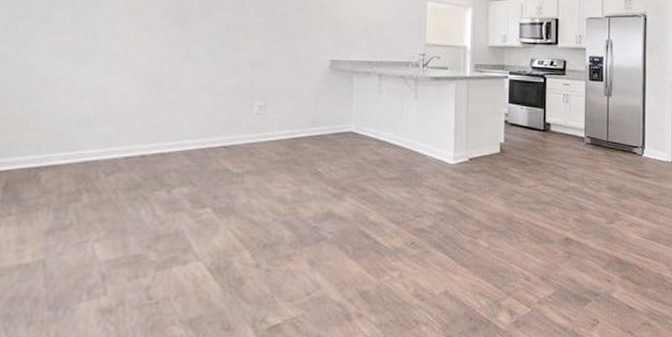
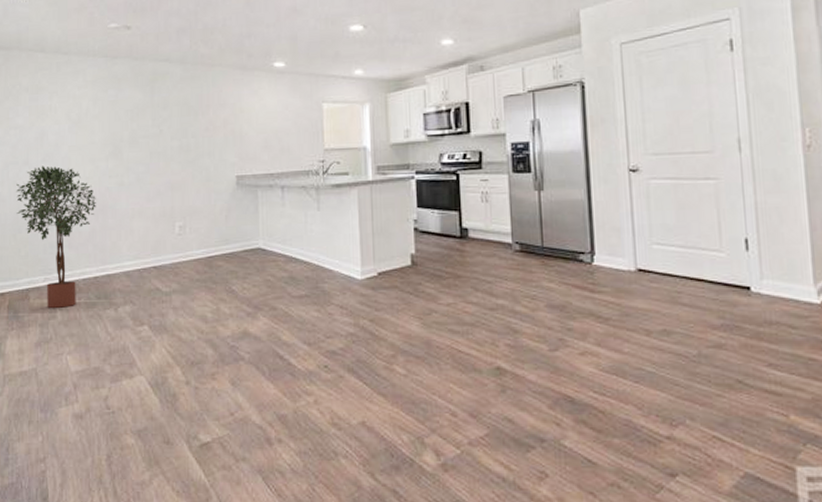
potted tree: none [26,25,150,189] -> present [16,166,96,308]

